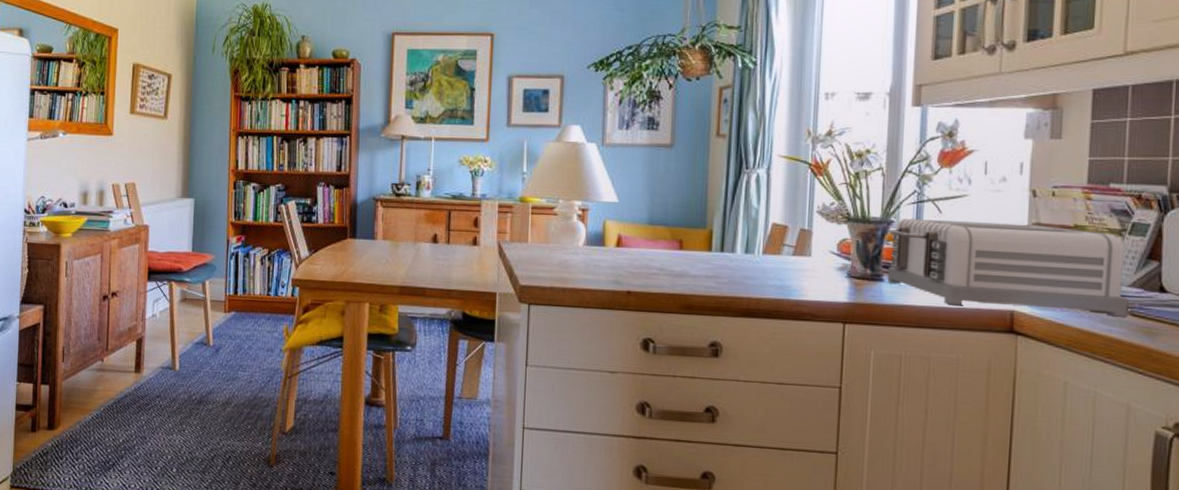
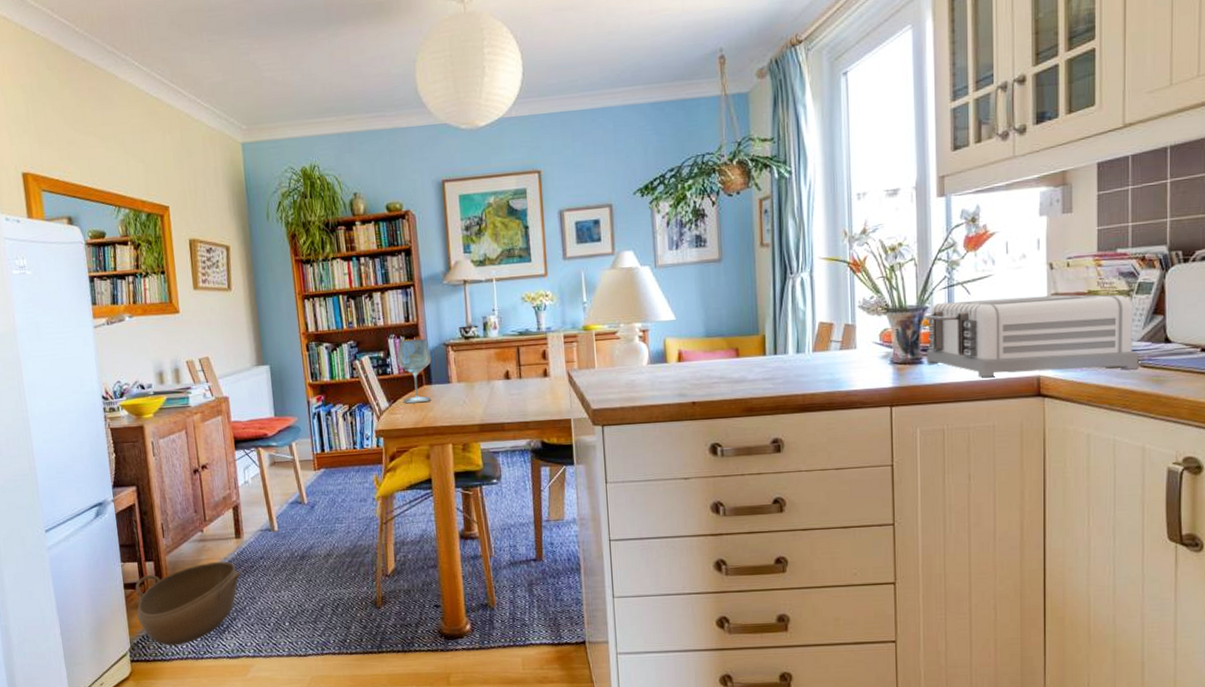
basket: none [24,394,136,477] -> present [135,561,241,646]
wine glass: none [323,189,359,257] -> present [396,339,432,404]

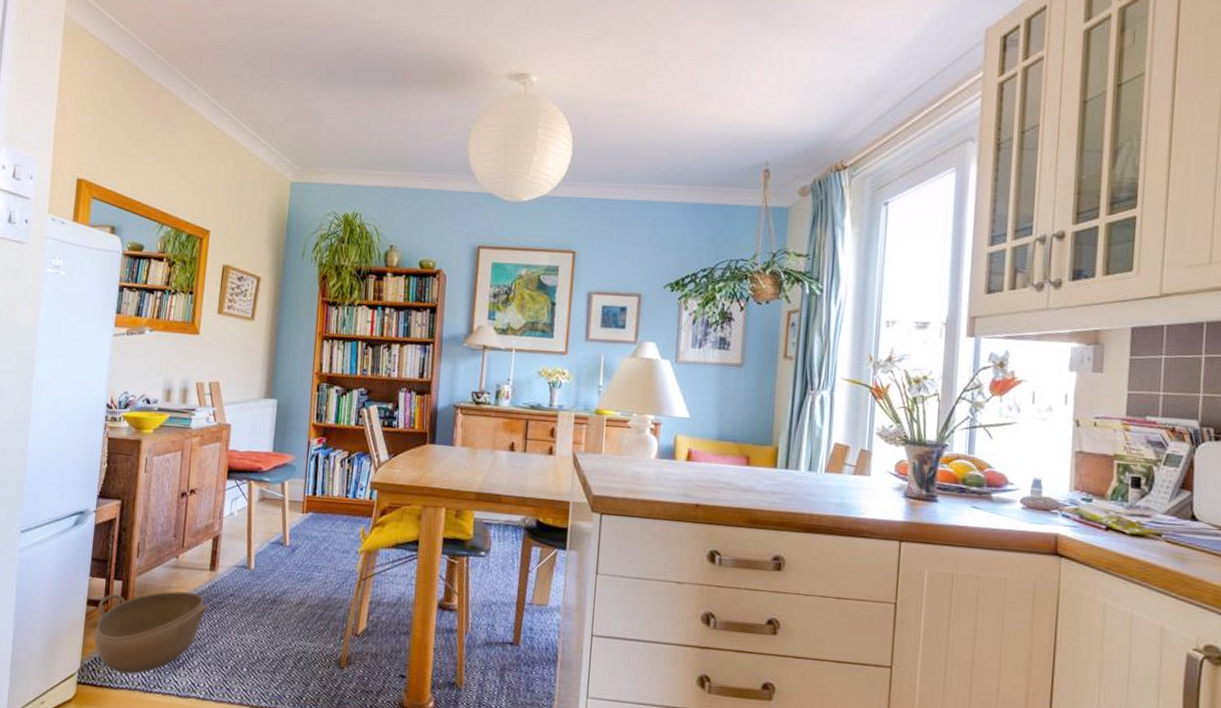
wine glass: present [396,339,432,404] -> none [404,395,440,462]
toaster: present [924,294,1139,377] -> none [942,442,1163,545]

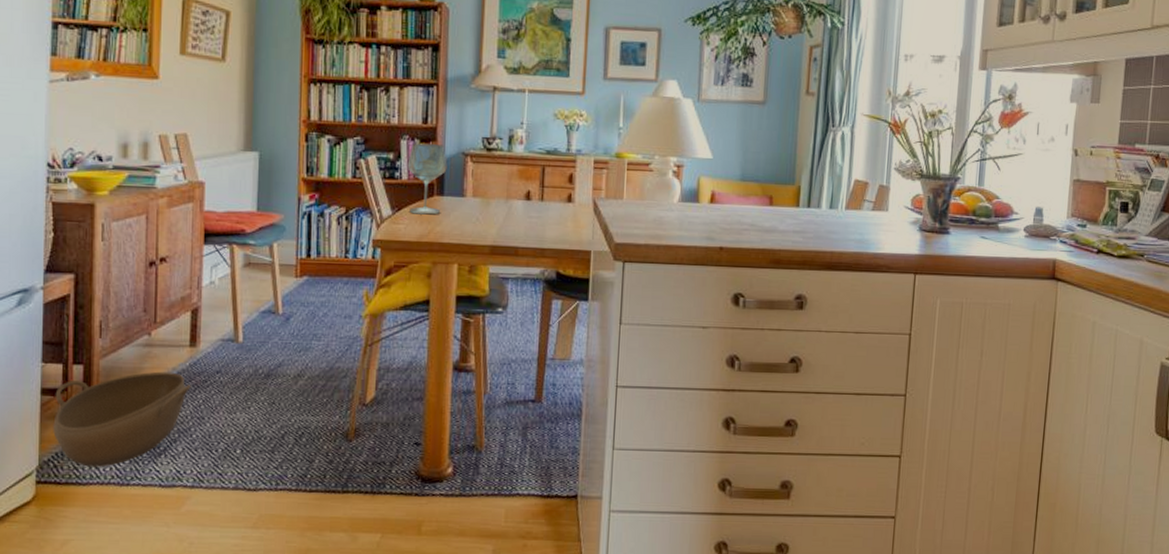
wine glass: none [404,395,440,462] -> present [407,143,447,215]

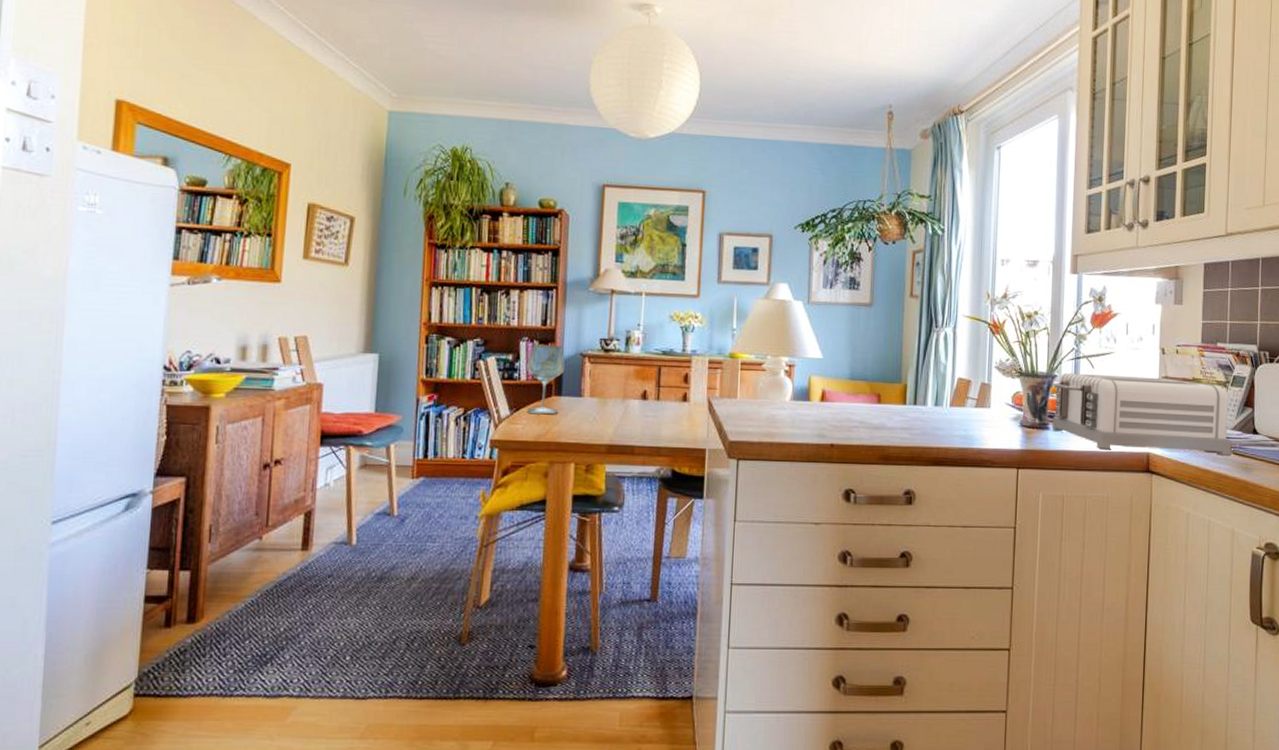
basket: present [53,371,191,467] -> none [155,576,301,678]
toaster: none [953,174,1146,264] -> present [1052,372,1232,457]

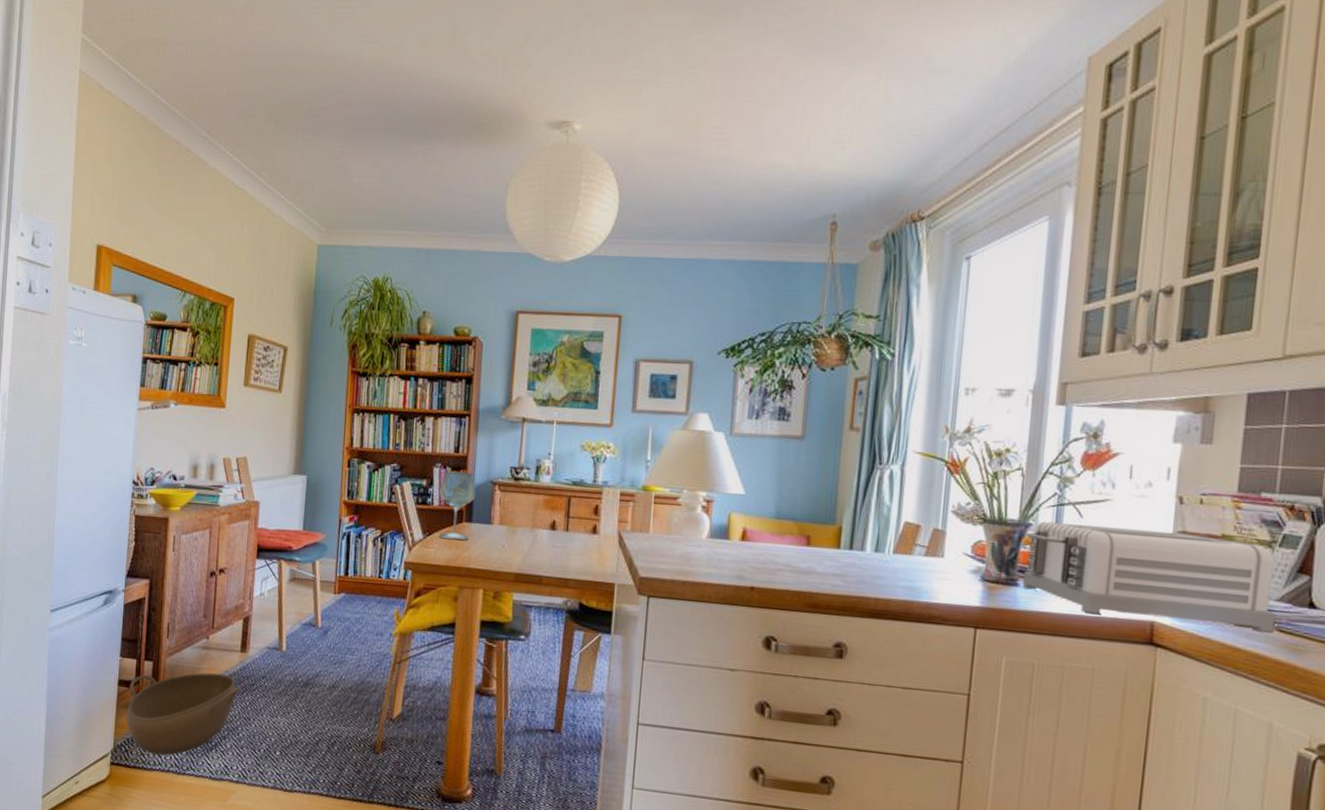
basket: none [155,576,301,678] -> present [126,672,240,756]

